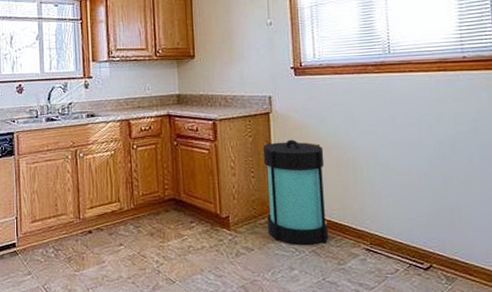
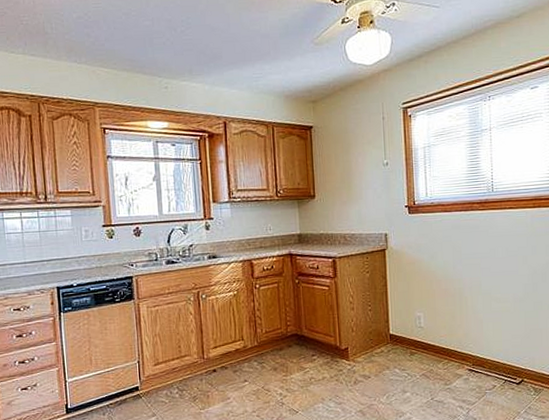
lantern: present [262,139,329,246] -> none [379,273,437,371]

